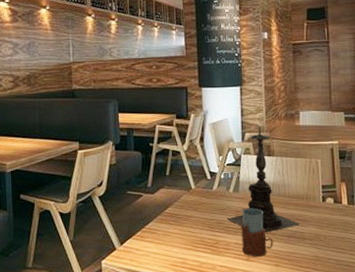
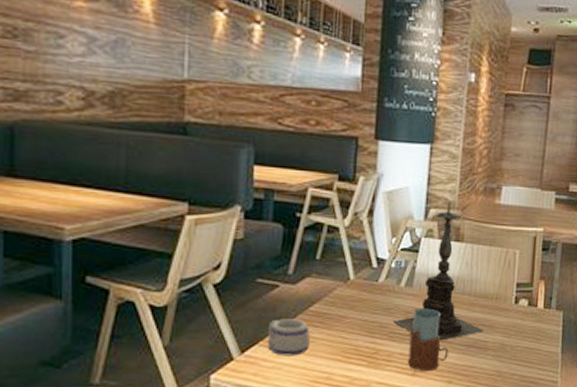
mug: none [137,219,168,247] -> present [267,319,310,357]

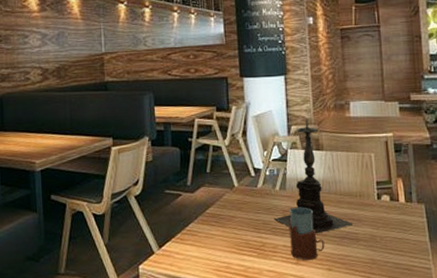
mug: present [267,319,310,357] -> none [177,220,210,250]

